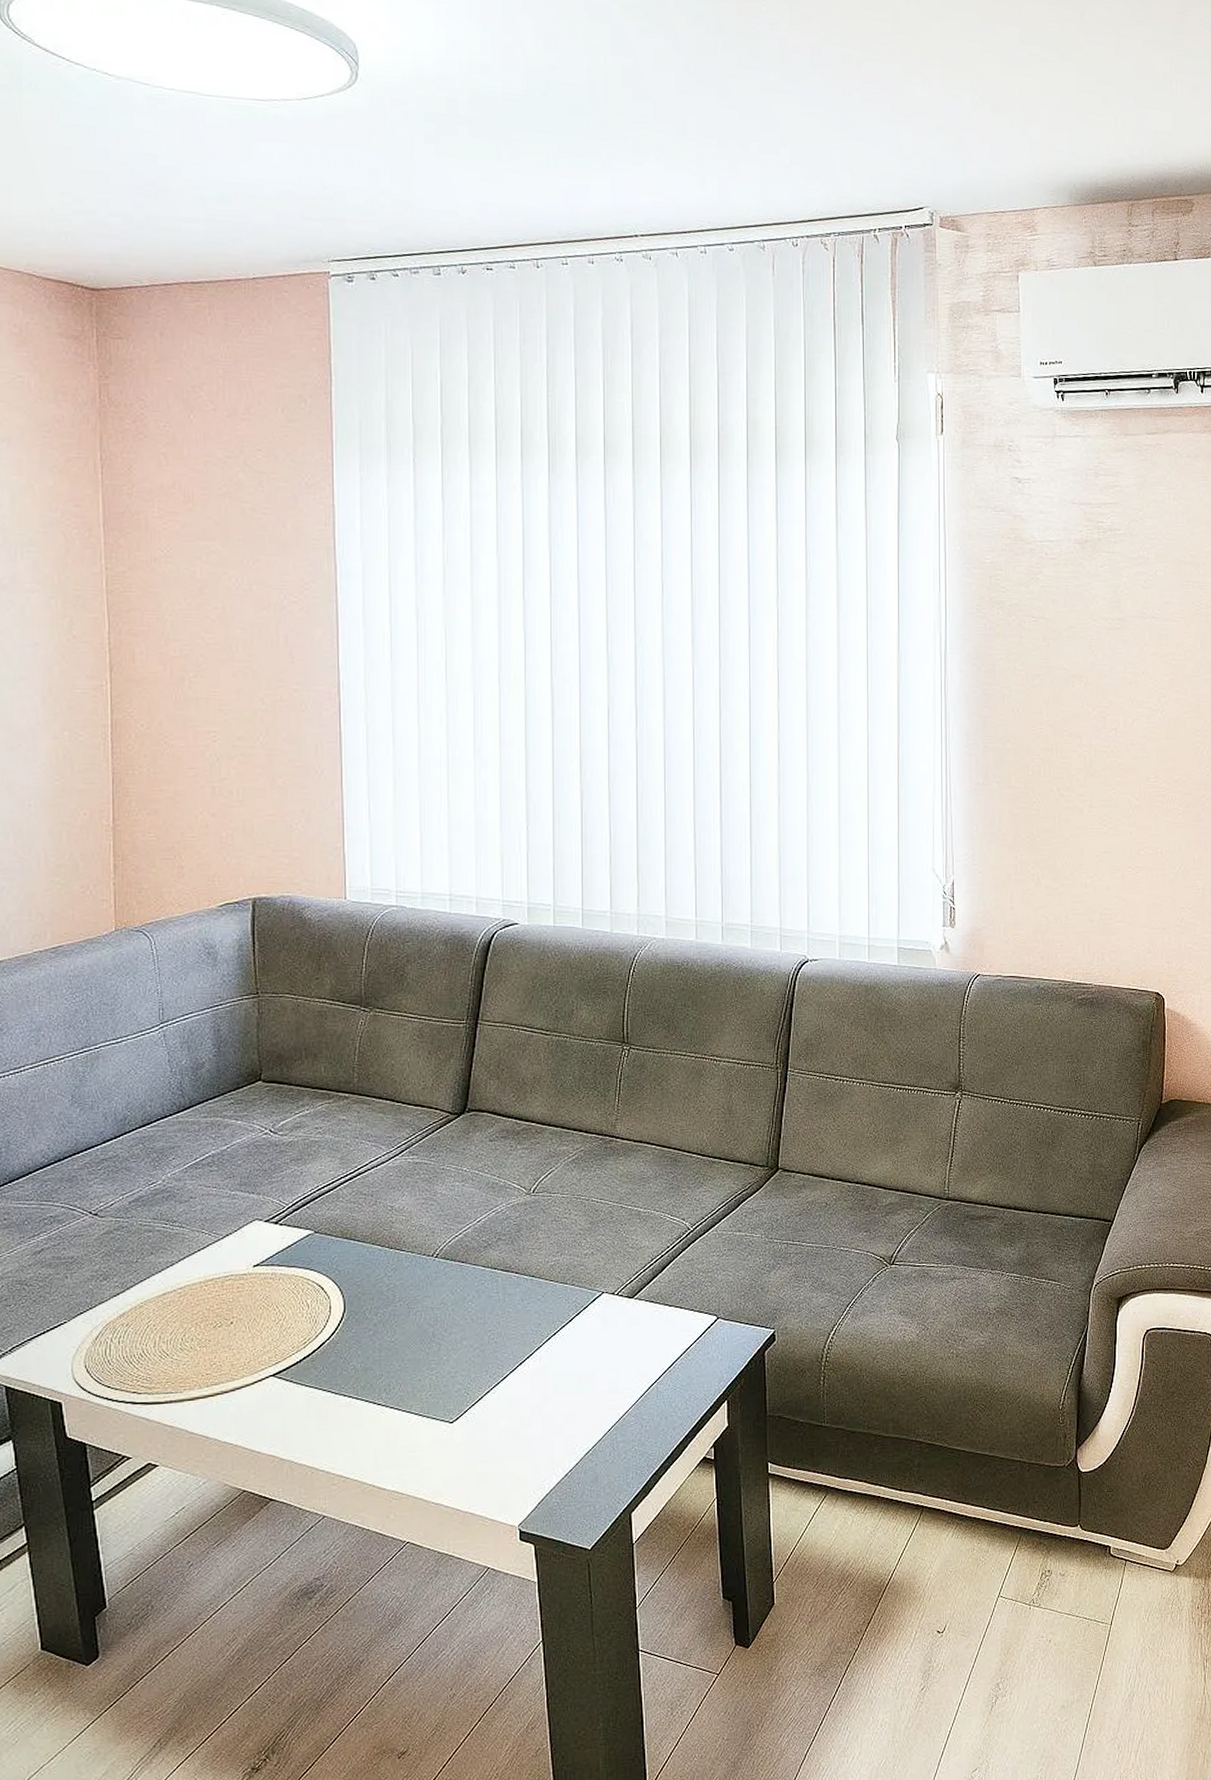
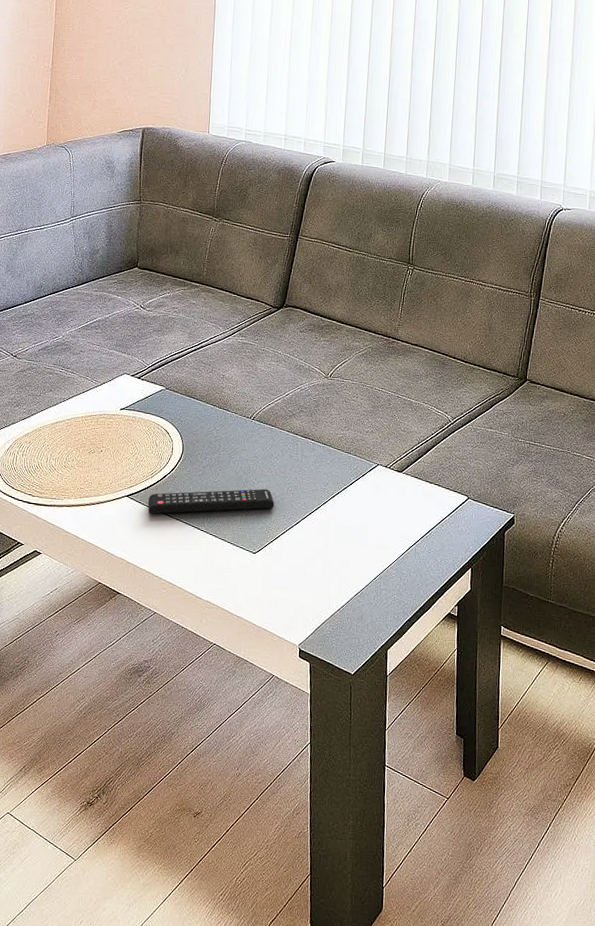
remote control: none [302,1341,473,1394] -> present [147,488,274,514]

